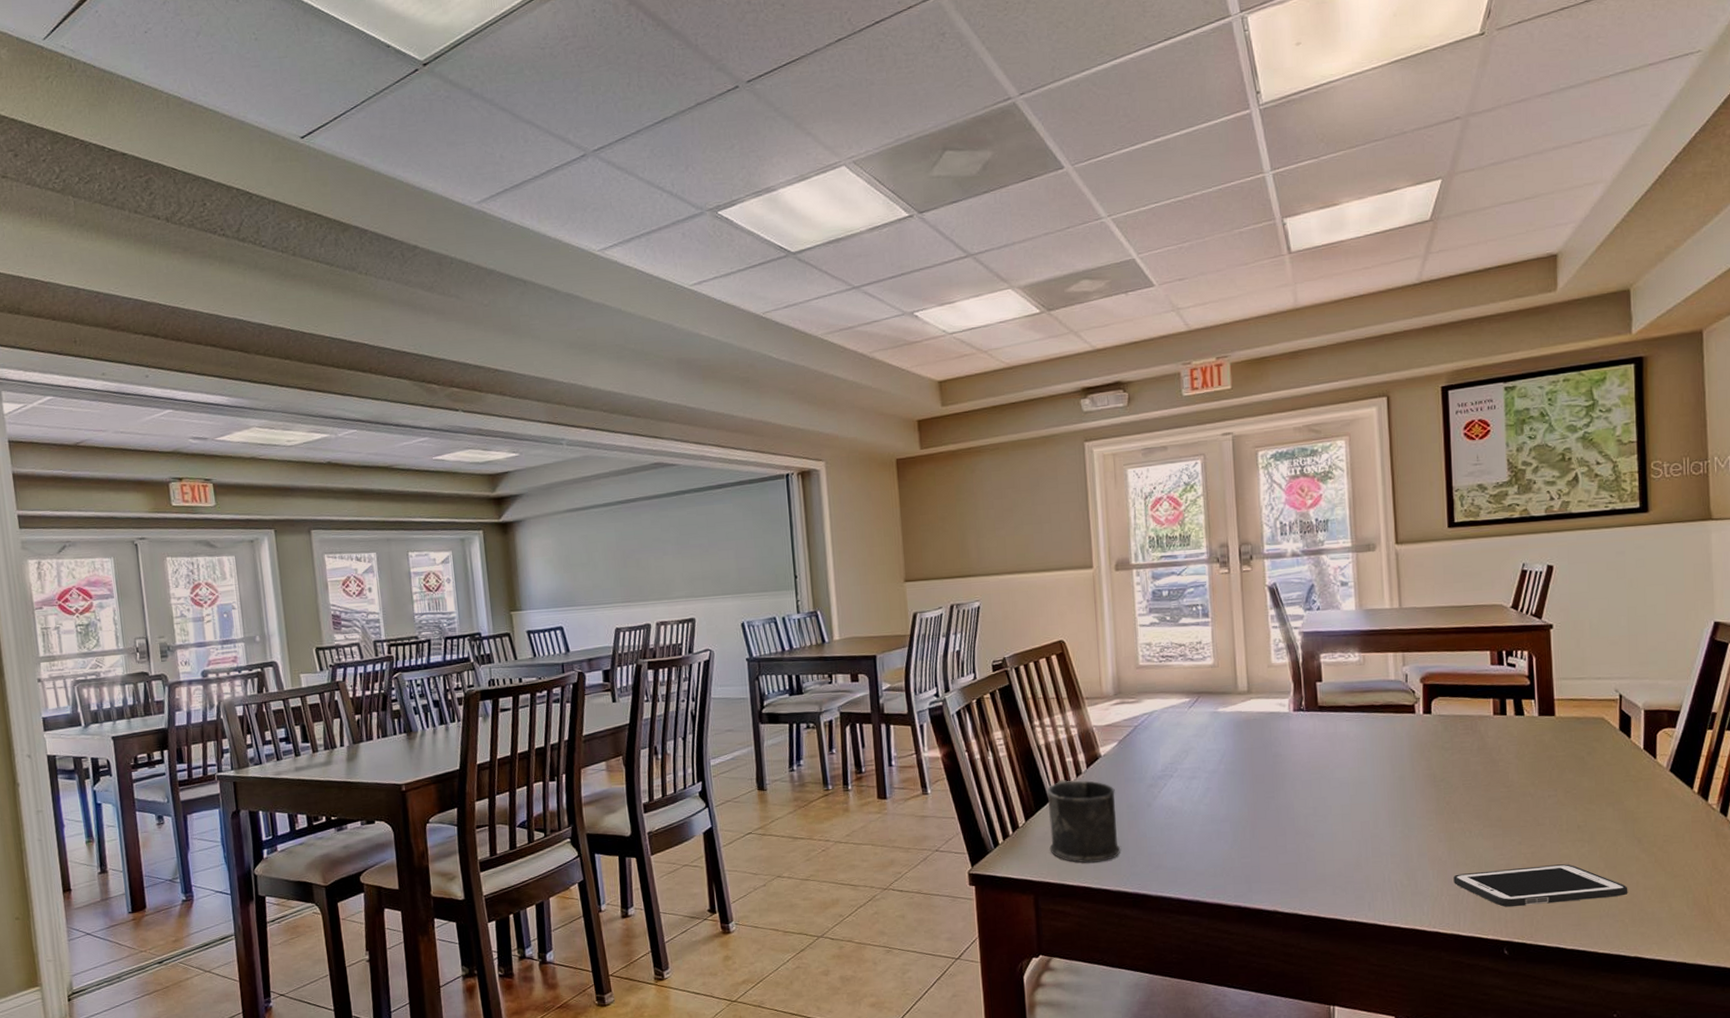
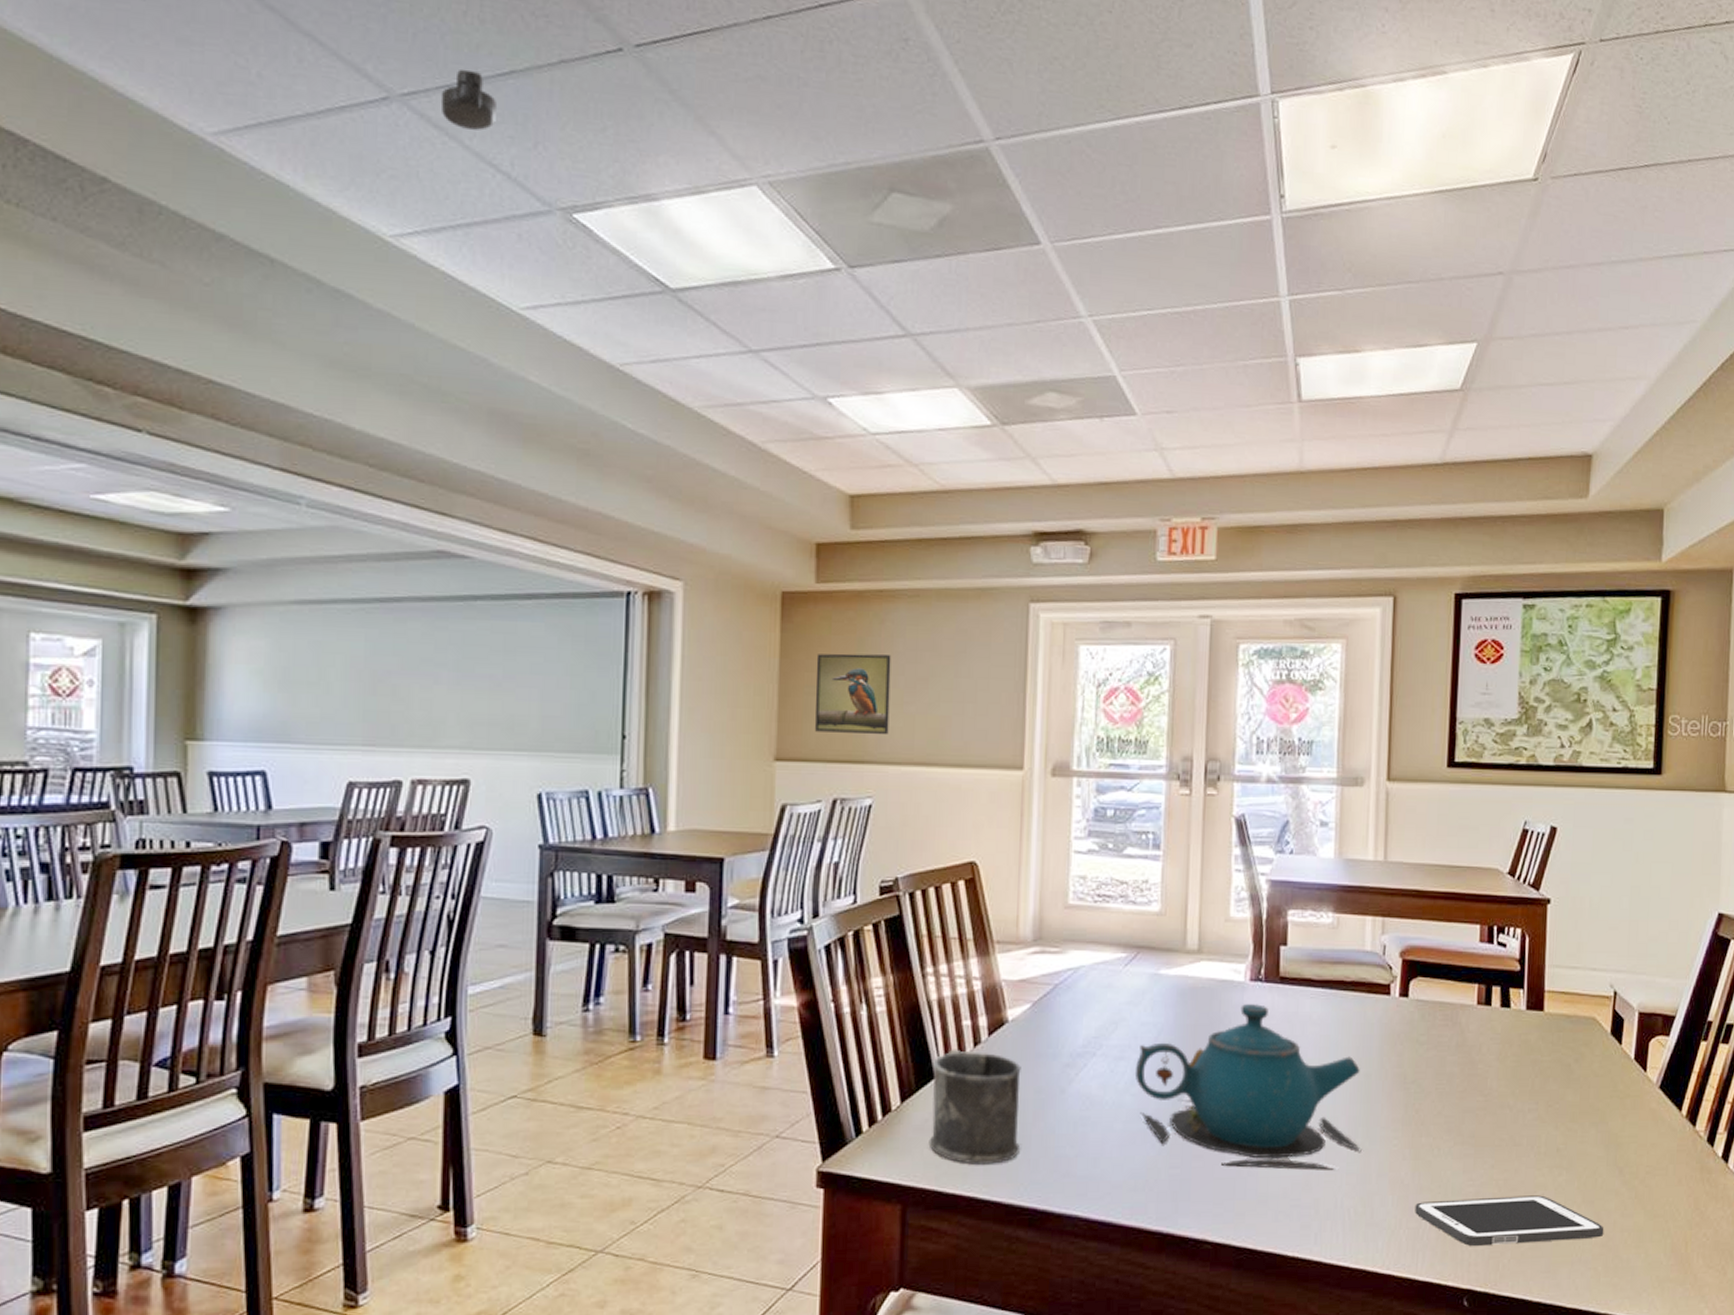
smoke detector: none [619,123,658,166] -> present [440,69,496,131]
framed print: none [927,495,987,558] -> present [815,653,891,735]
teapot: none [1205,729,1403,855] -> present [1134,1004,1363,1170]

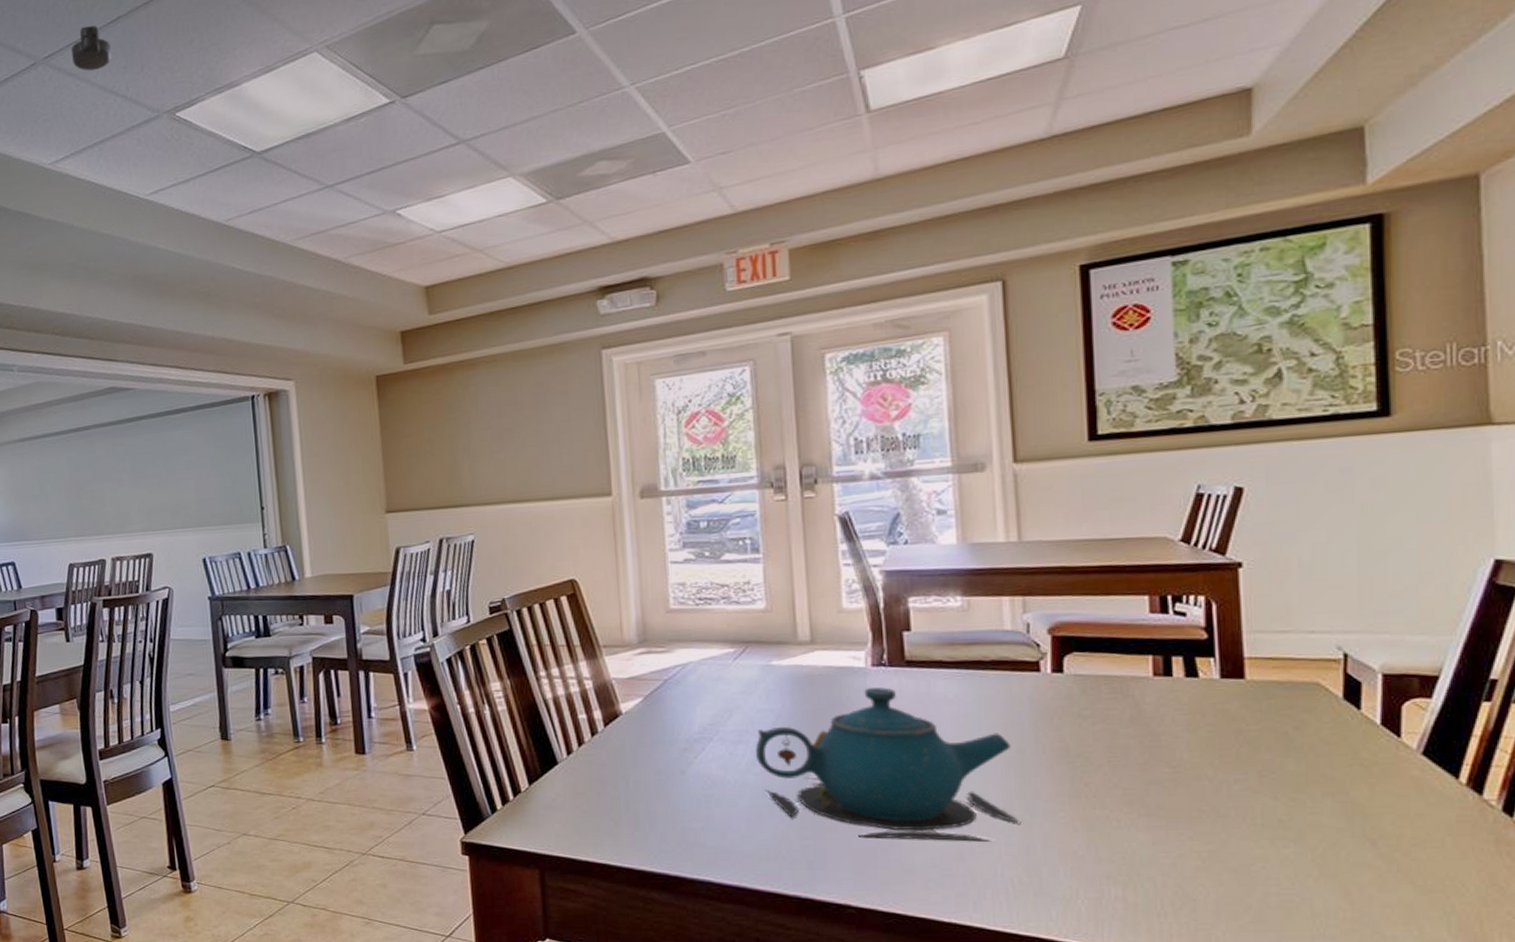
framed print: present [815,653,891,735] -> none [411,414,482,486]
mug: present [928,1049,1021,1165] -> none [555,739,647,836]
cell phone: present [1415,1195,1604,1247] -> none [1094,868,1356,919]

